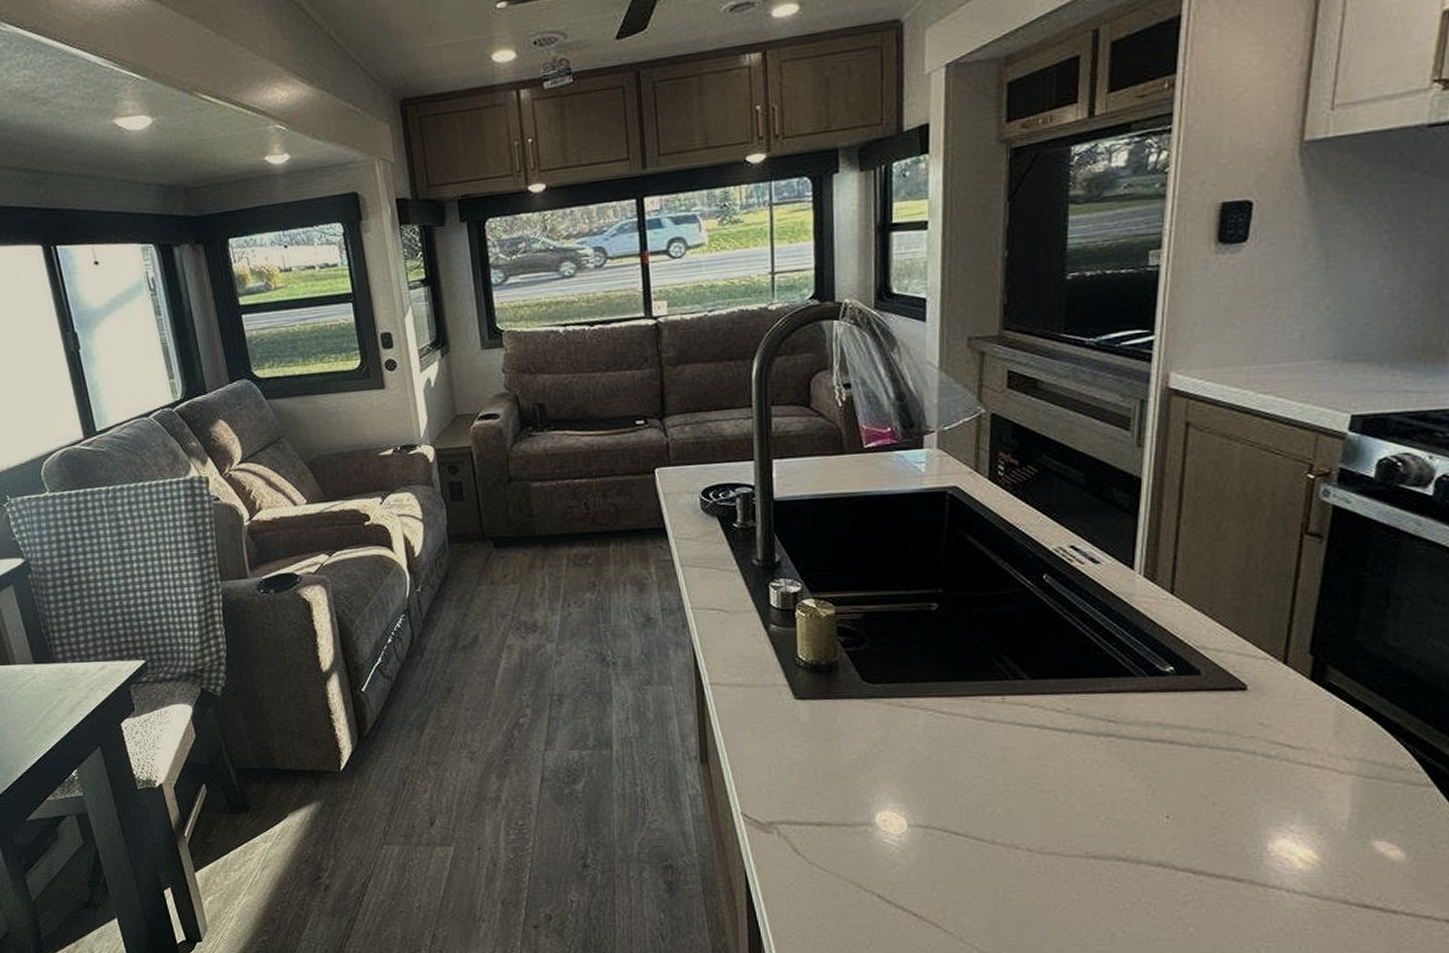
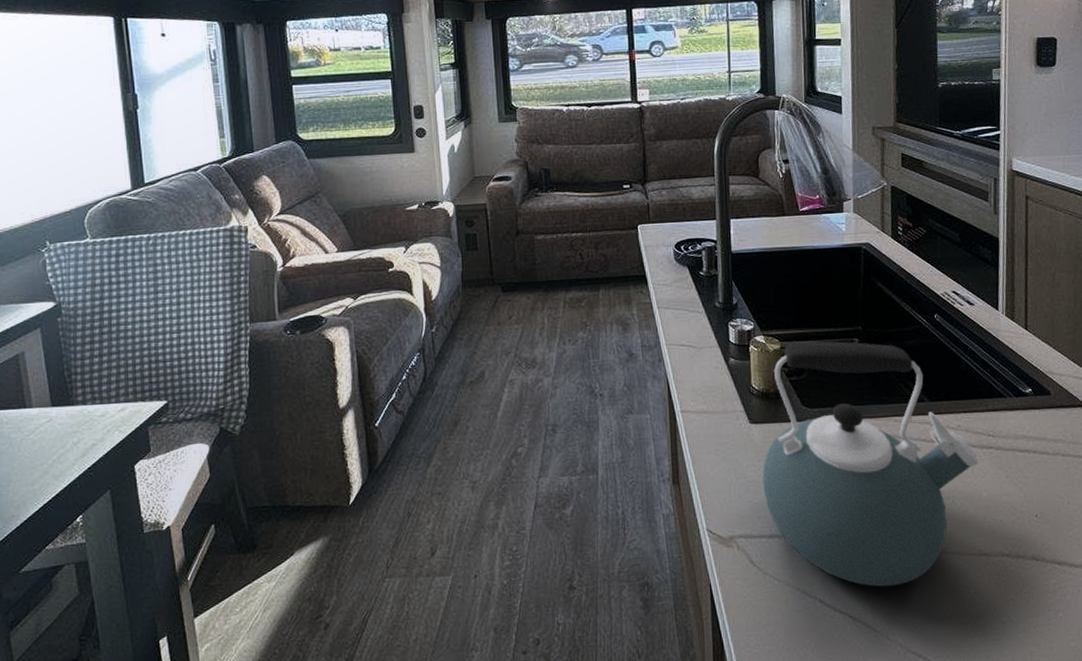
kettle: none [810,605,1094,886] -> present [762,341,980,587]

